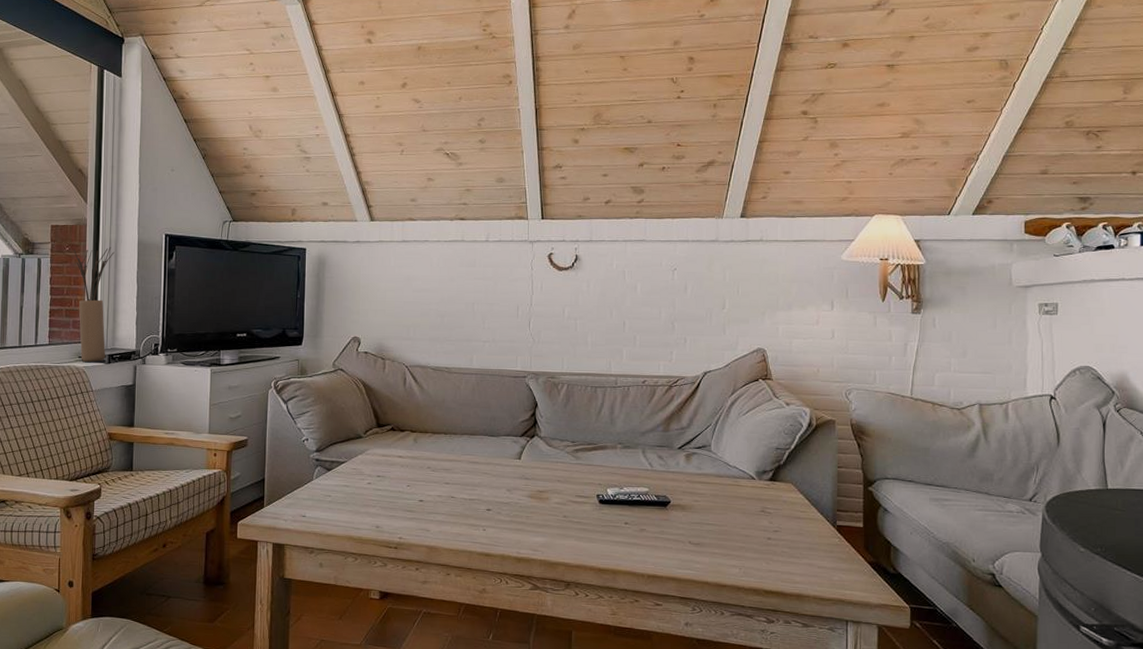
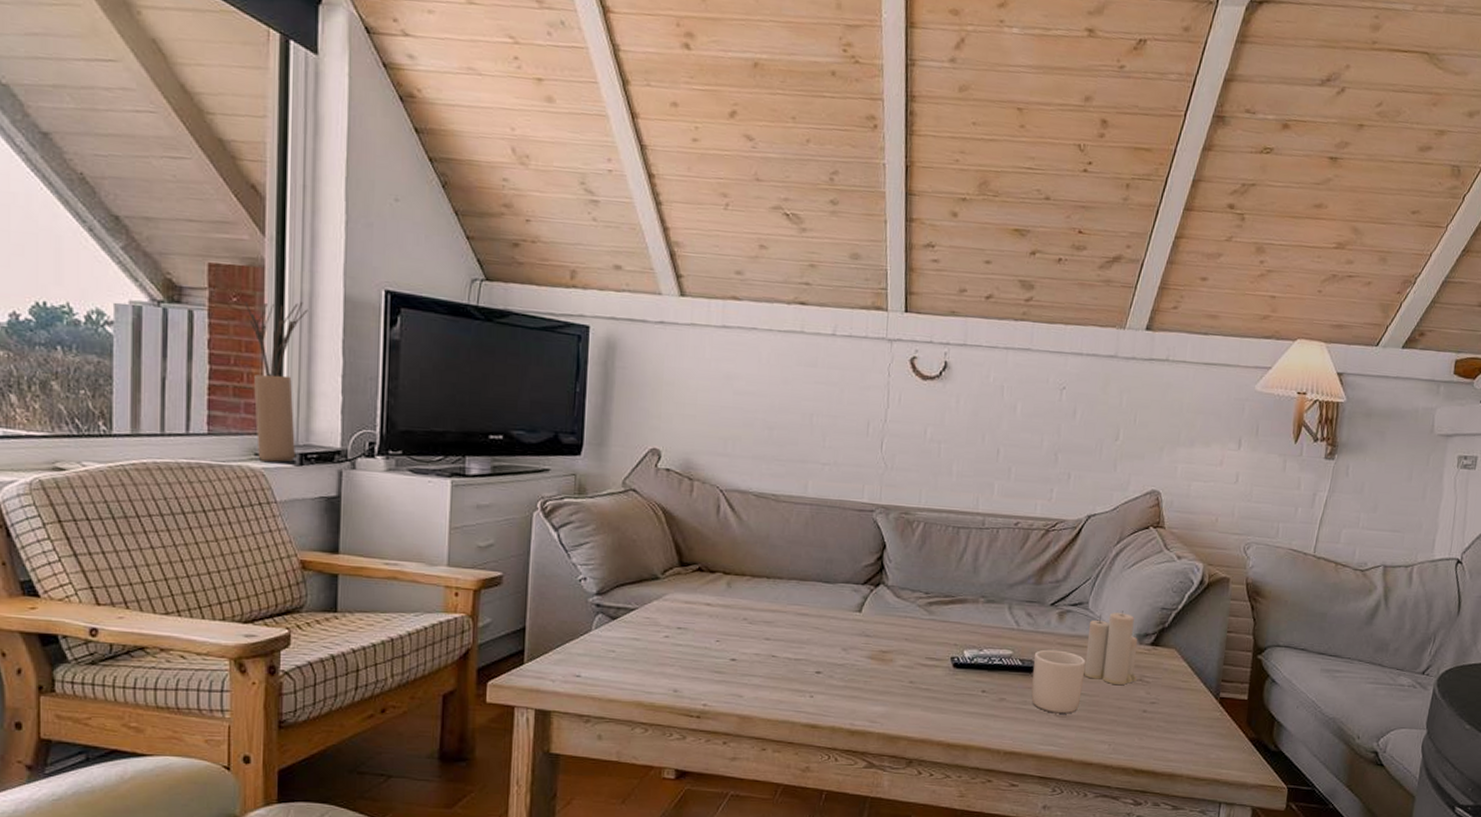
mug: none [667,486,713,542] -> present [1031,649,1086,714]
candle: none [712,451,760,516] -> present [1084,611,1138,685]

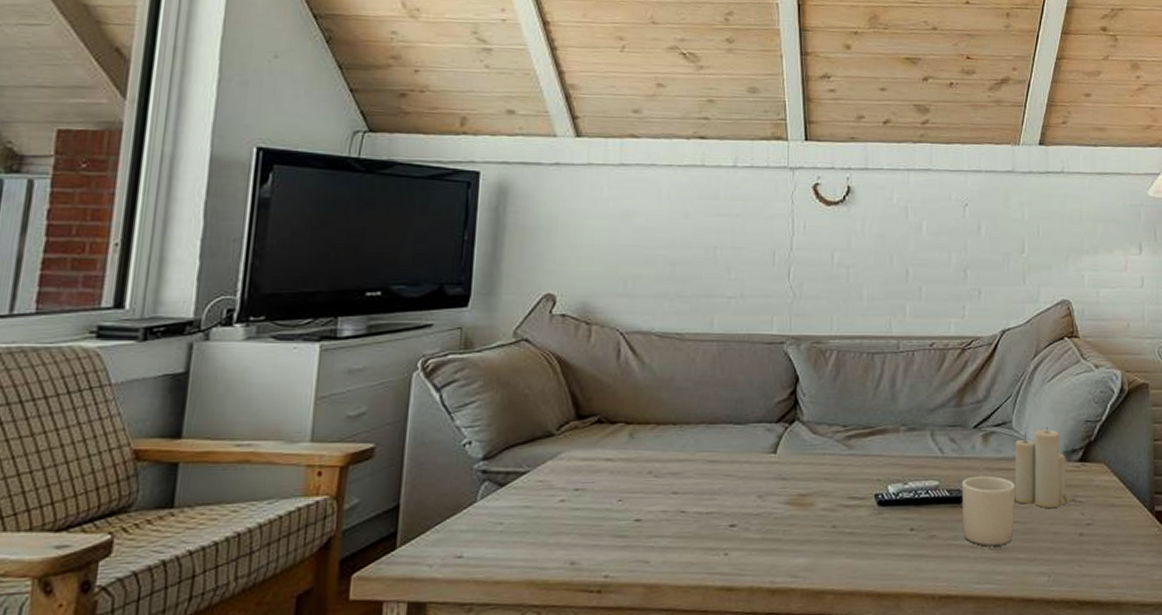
vase: present [244,301,308,463] -> none [93,164,168,339]

